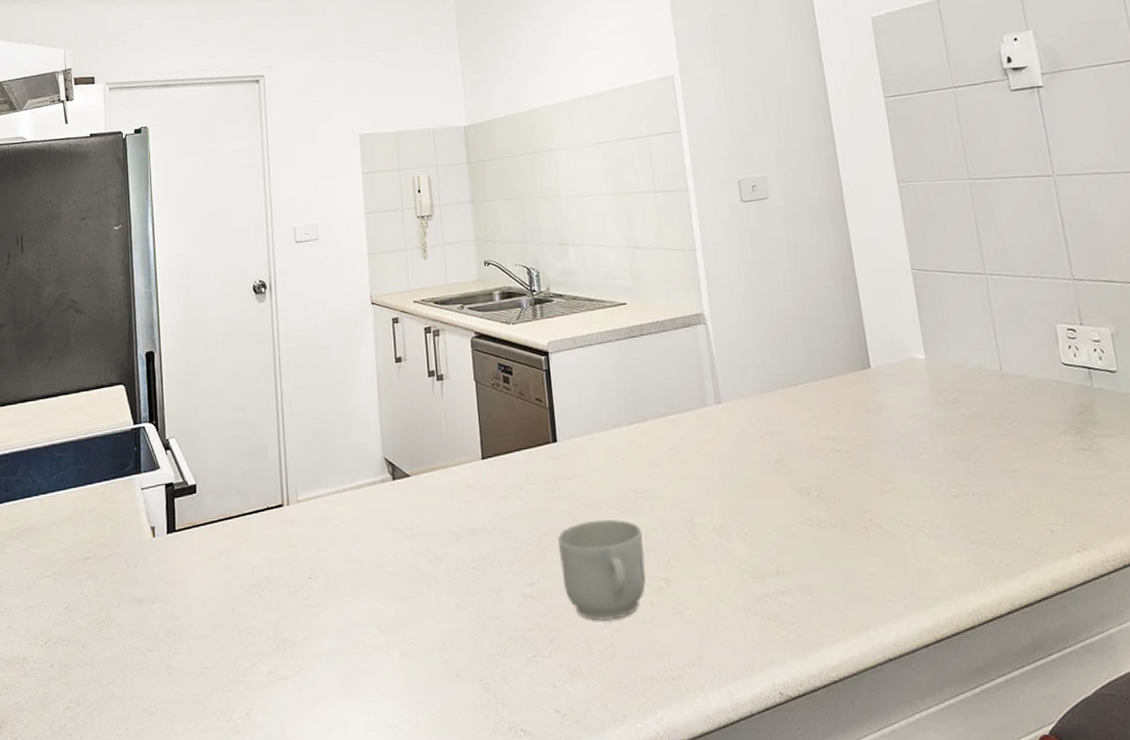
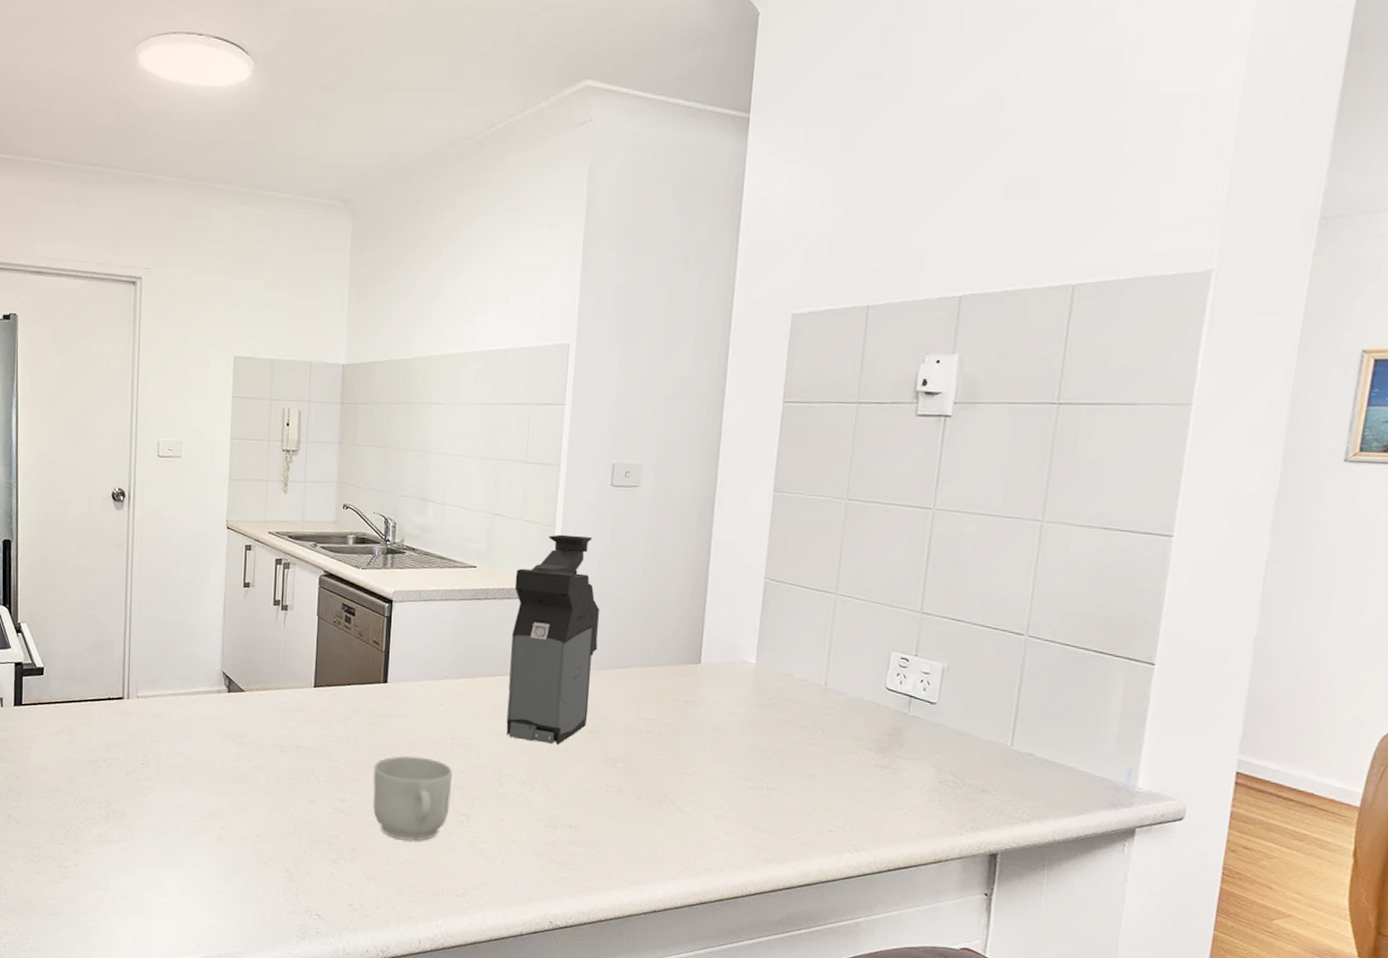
coffee maker: none [666,255,771,482] -> present [506,534,600,745]

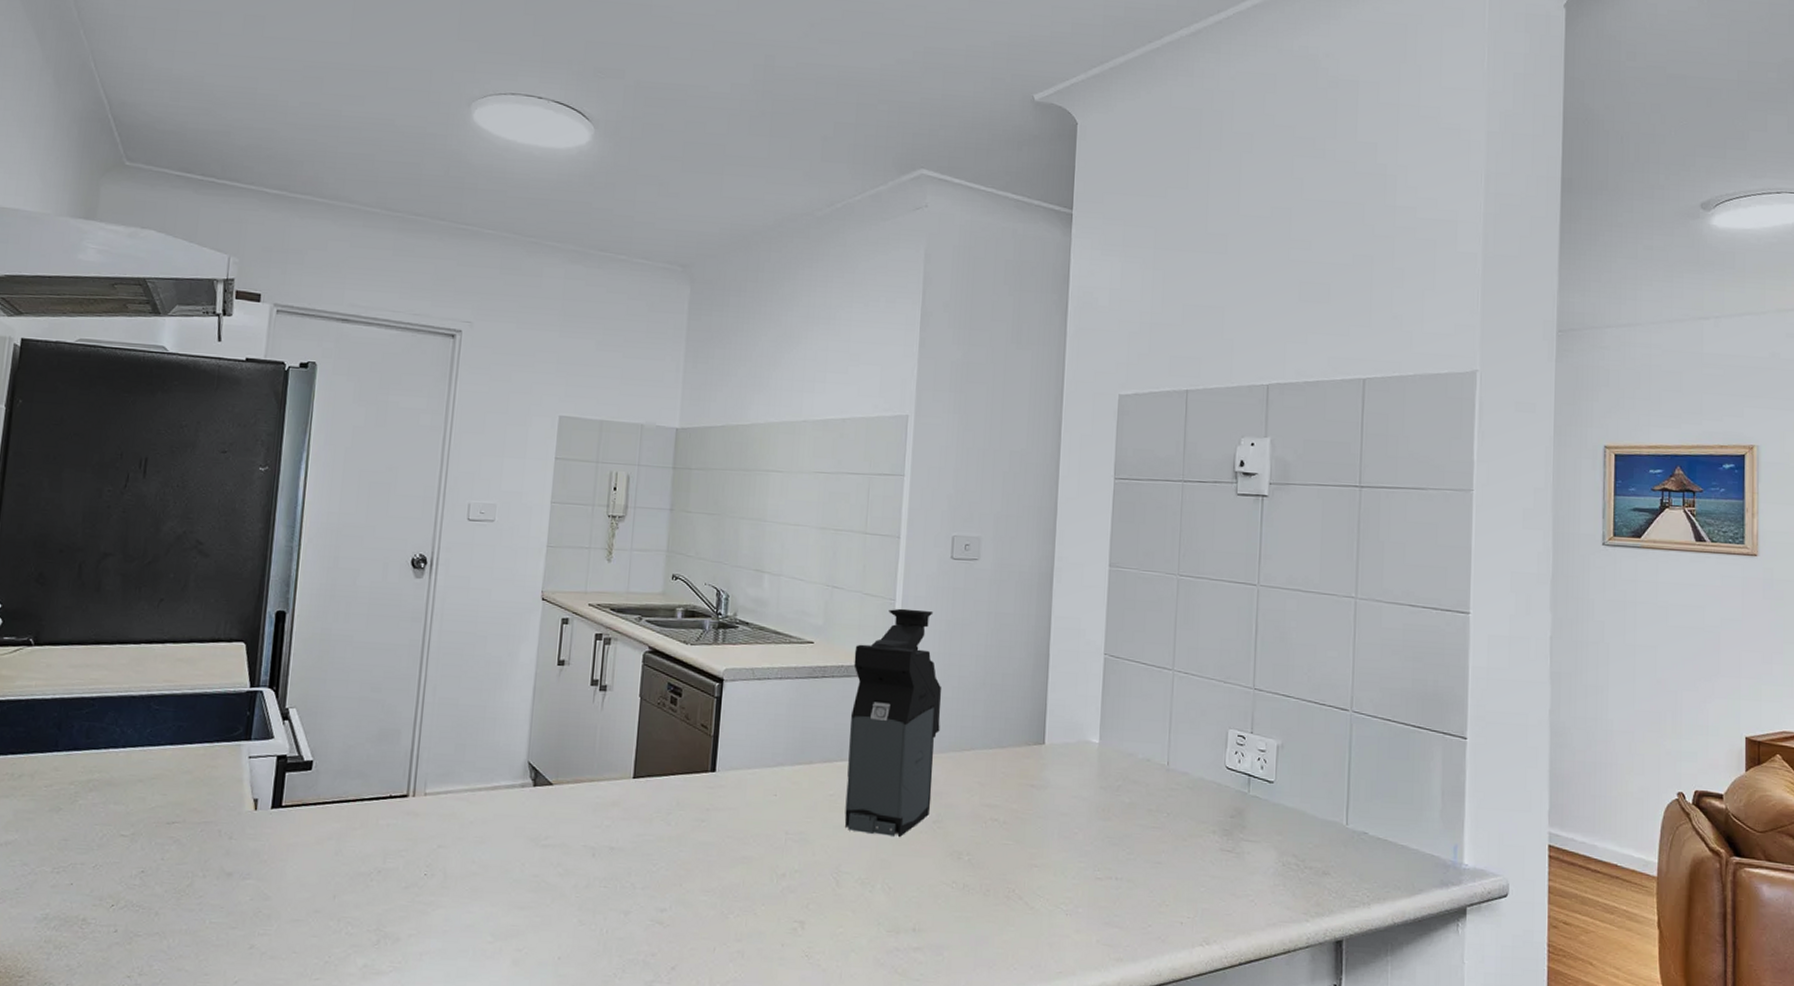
mug: present [372,756,453,841] -> none [695,855,787,955]

